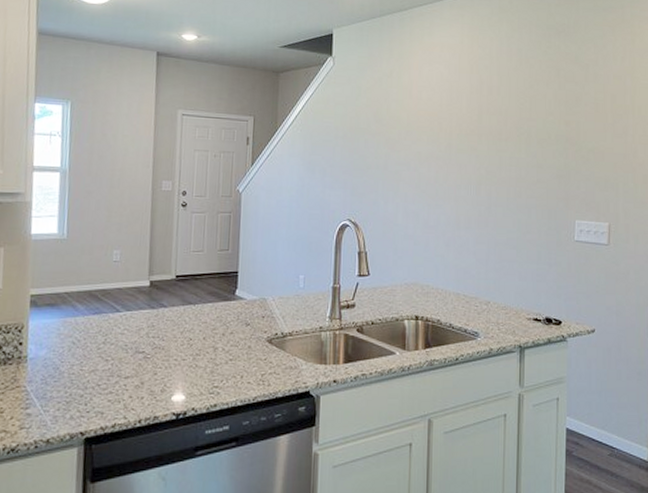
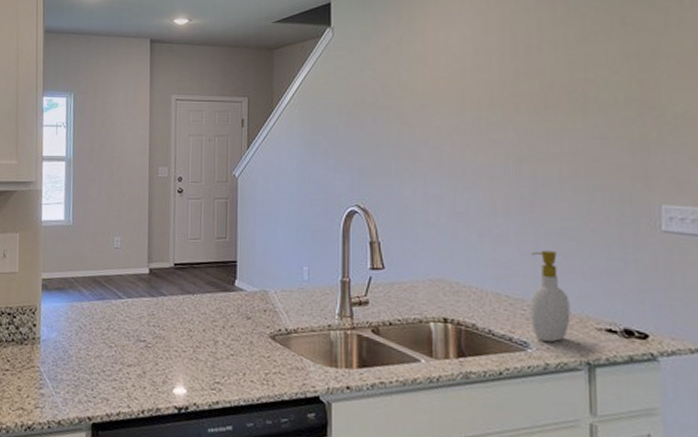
soap bottle: none [480,257,510,332] -> present [529,250,571,343]

